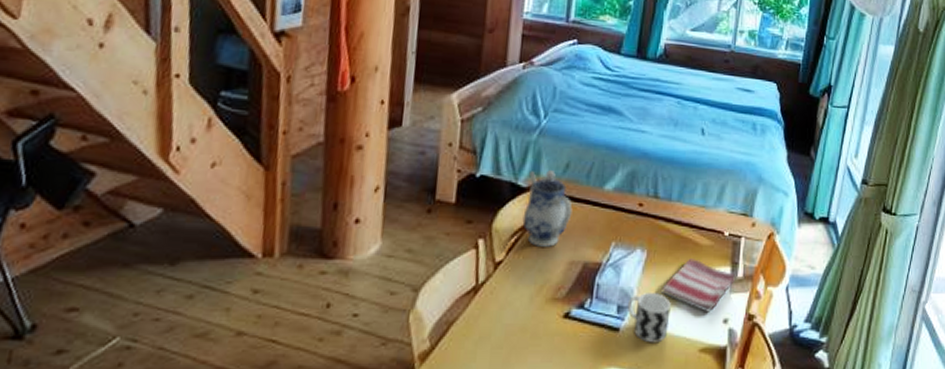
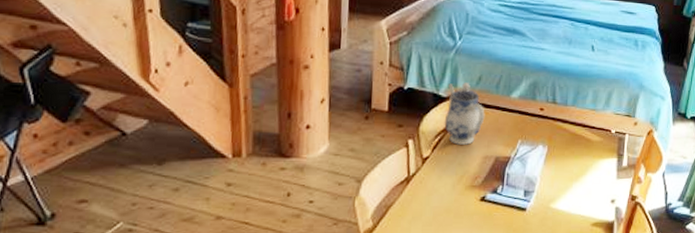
cup: present [627,293,671,343] -> none [532,180,568,220]
dish towel: present [660,258,735,312] -> none [559,152,620,195]

